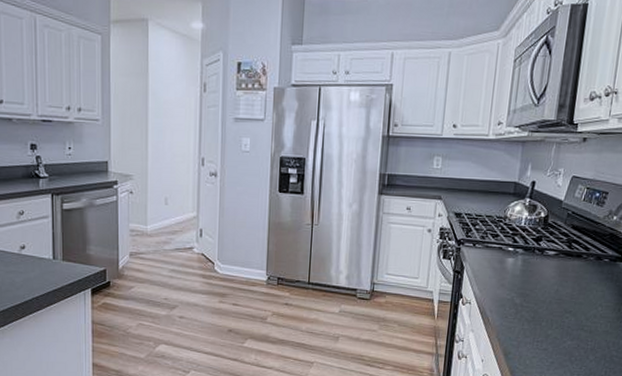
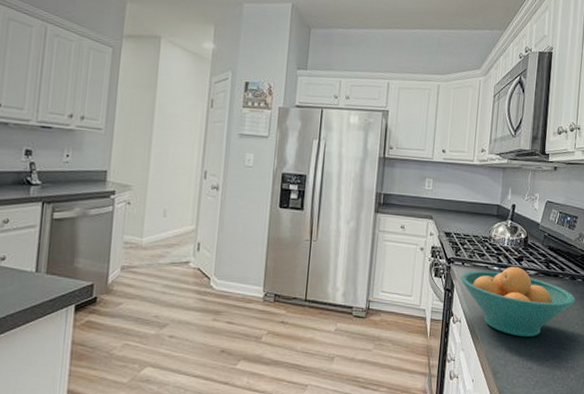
fruit bowl: none [470,246,600,319] -> present [460,266,575,338]

